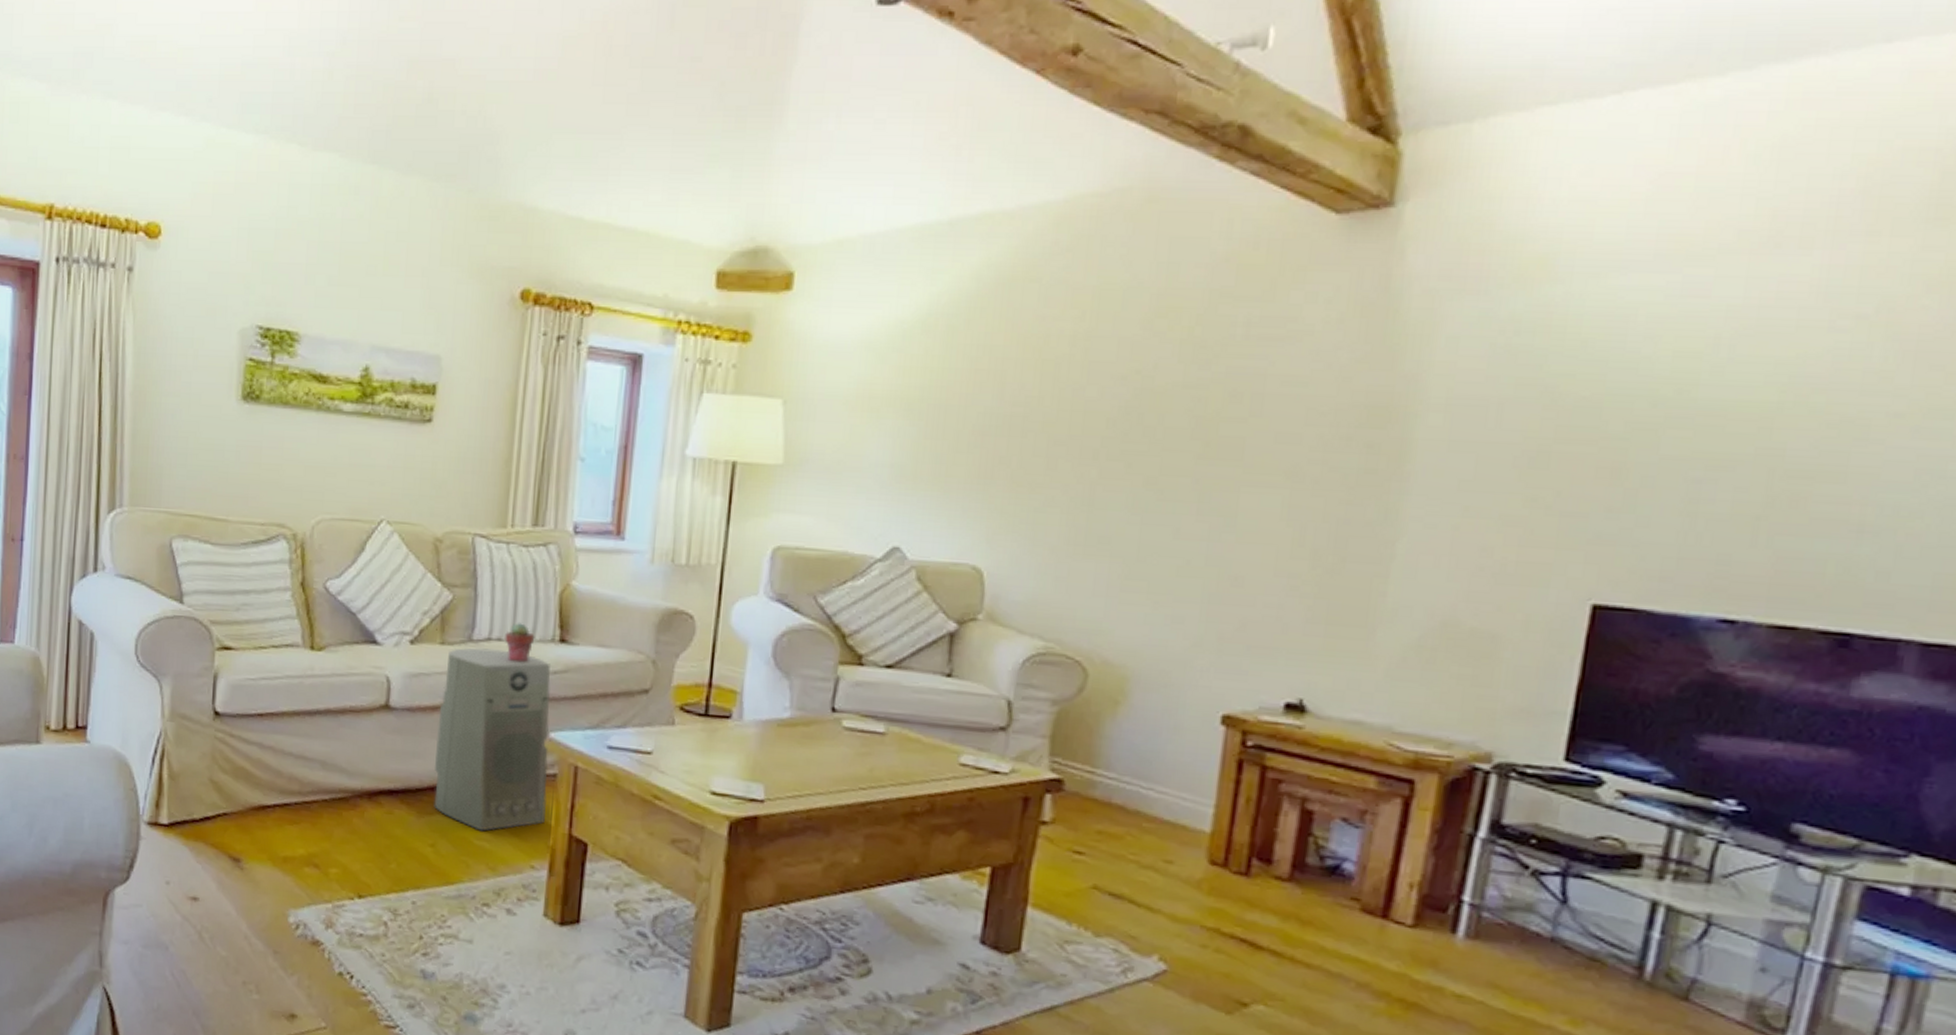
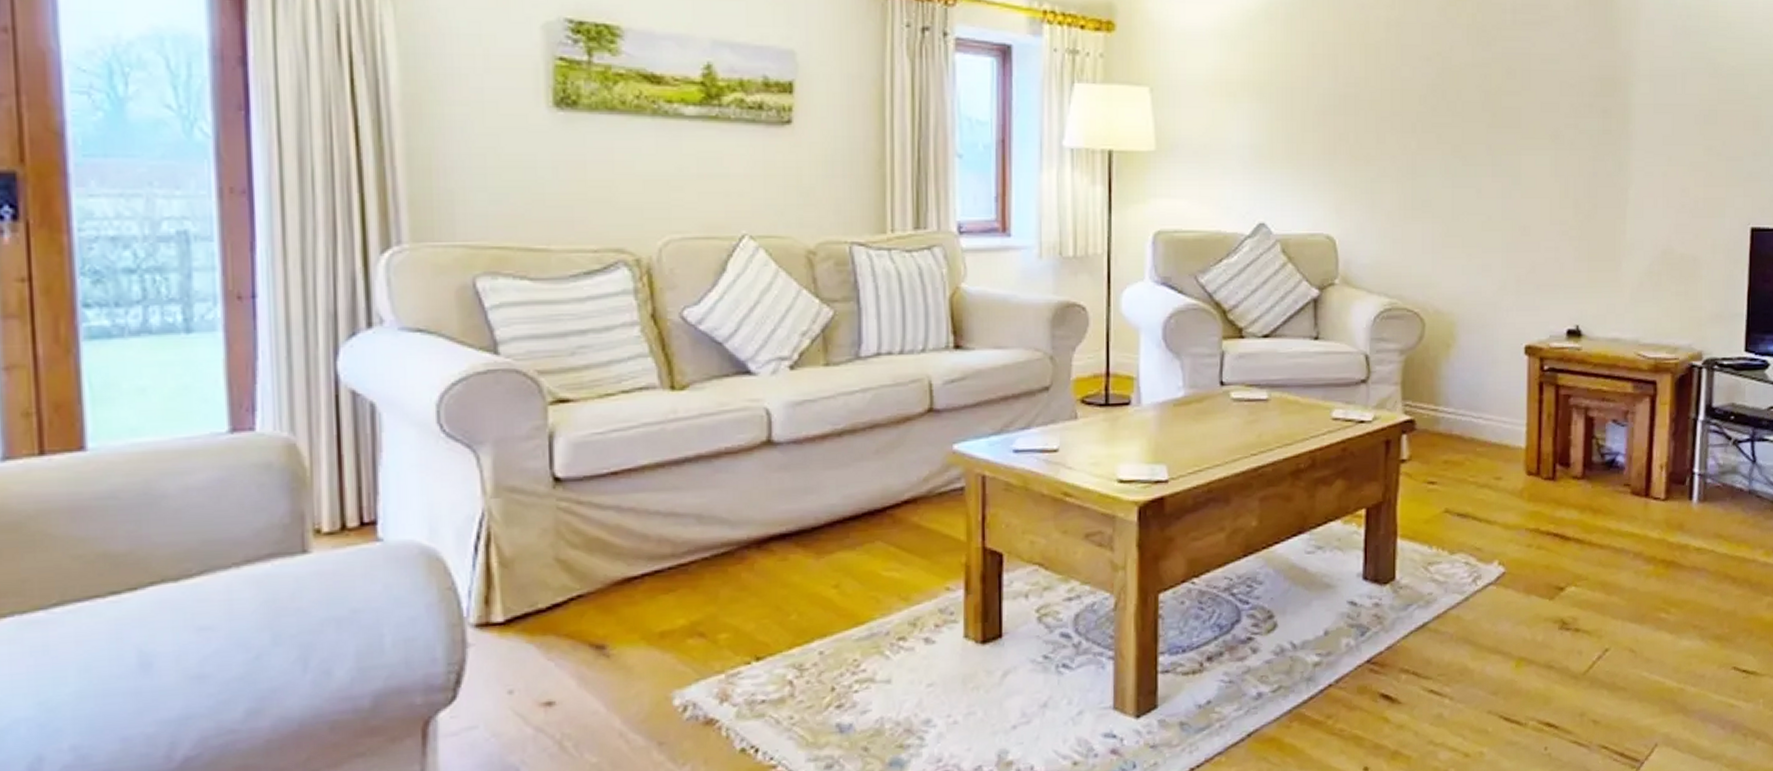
air purifier: present [434,647,552,831] -> none [829,364,957,561]
potted succulent: present [503,621,535,663] -> none [894,332,928,376]

